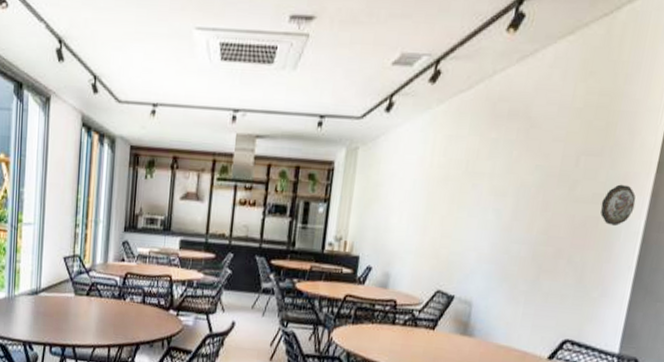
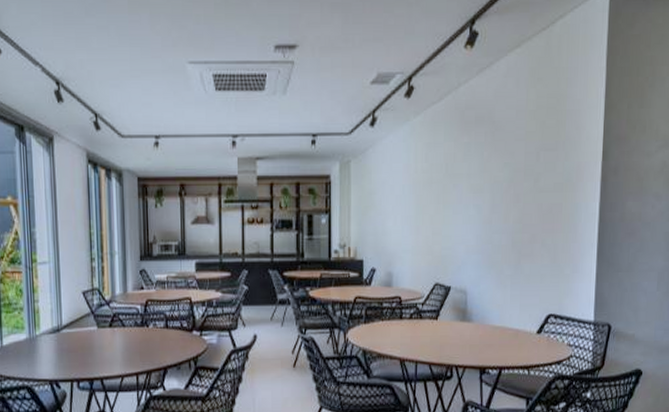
decorative plate: present [600,184,636,227] -> none [562,173,590,210]

